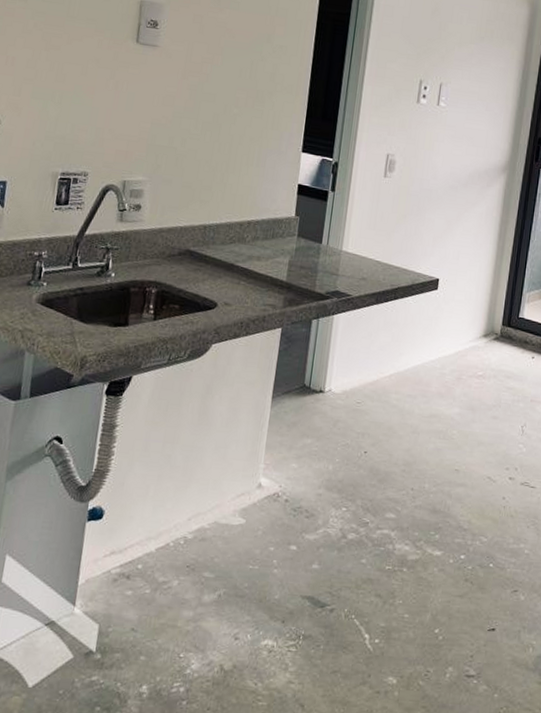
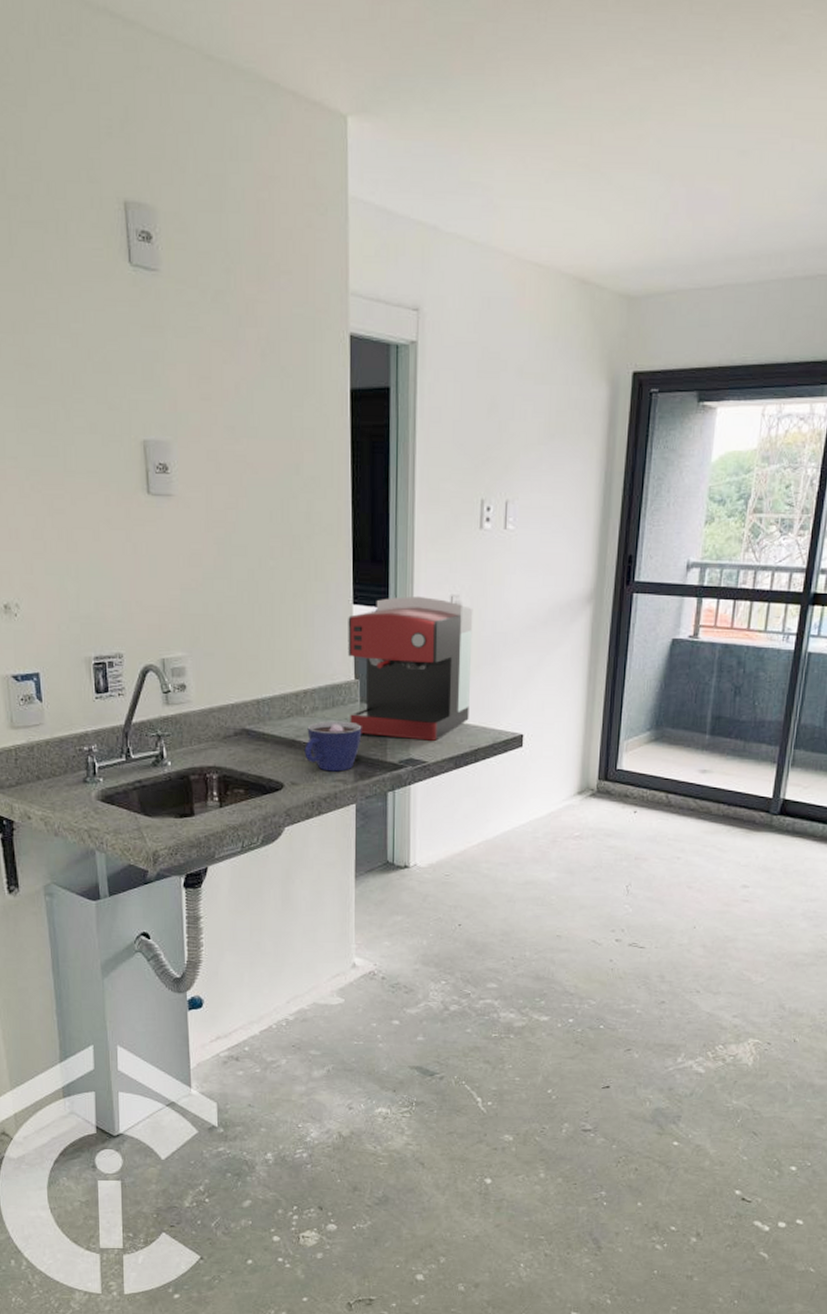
cup: none [240,250,296,297] -> present [304,721,362,772]
coffee maker: none [286,150,405,277] -> present [348,596,473,741]

